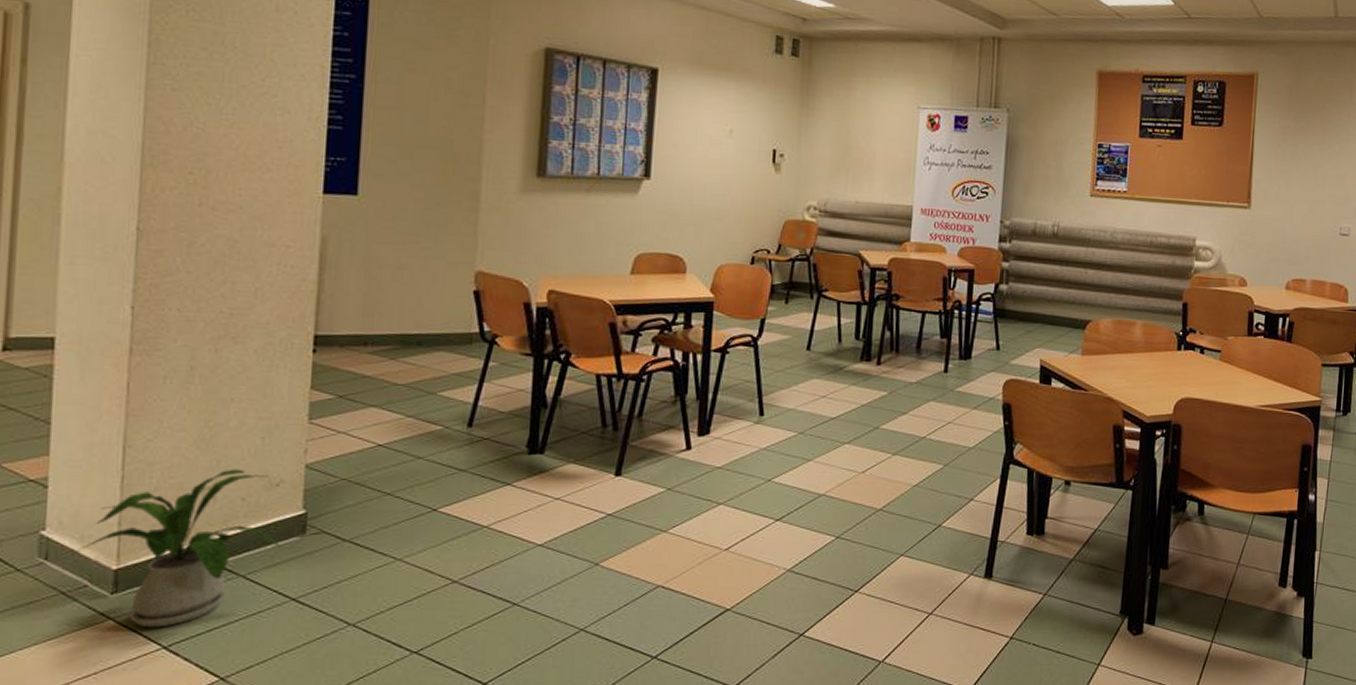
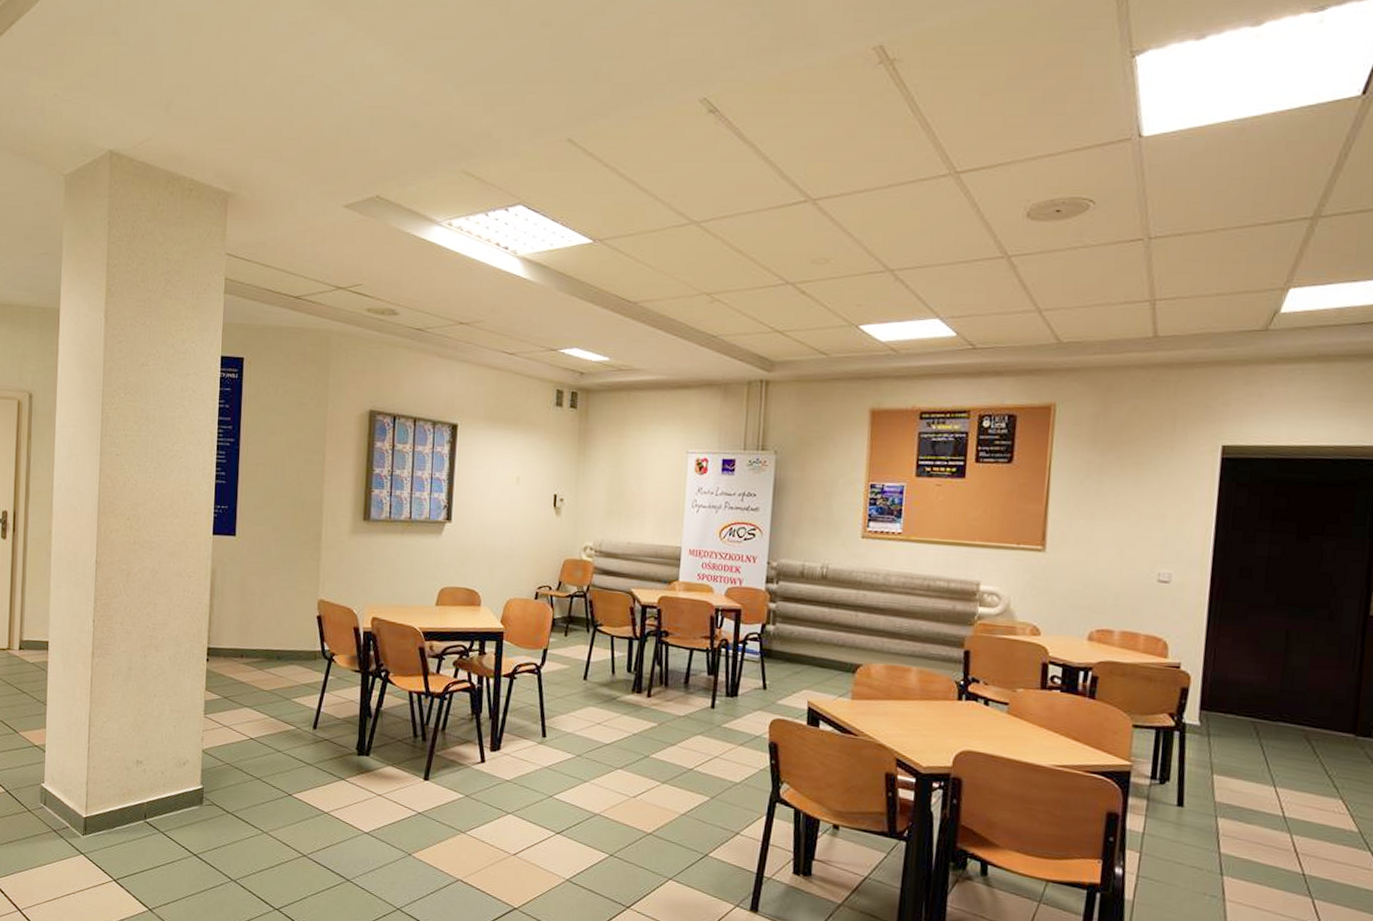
house plant: present [70,468,282,628] -> none [58,748,187,865]

